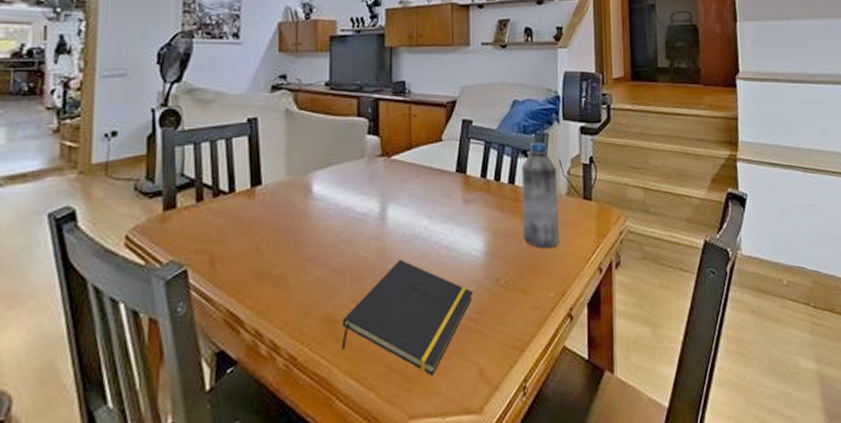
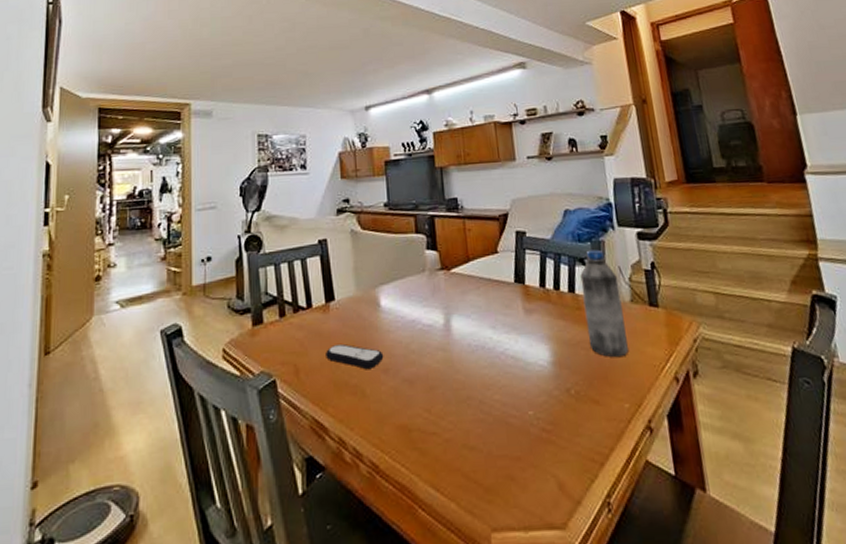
remote control: none [247,231,312,260] -> present [326,343,384,370]
notepad: present [341,259,473,376] -> none [418,369,544,488]

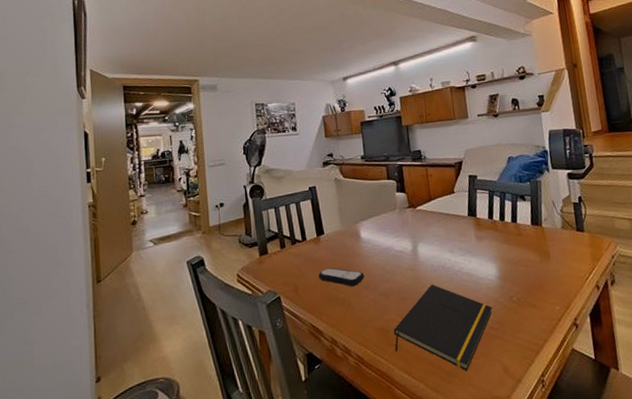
notepad: none [418,369,544,488] -> present [393,284,493,372]
water bottle: present [580,249,628,358] -> none [521,188,559,272]

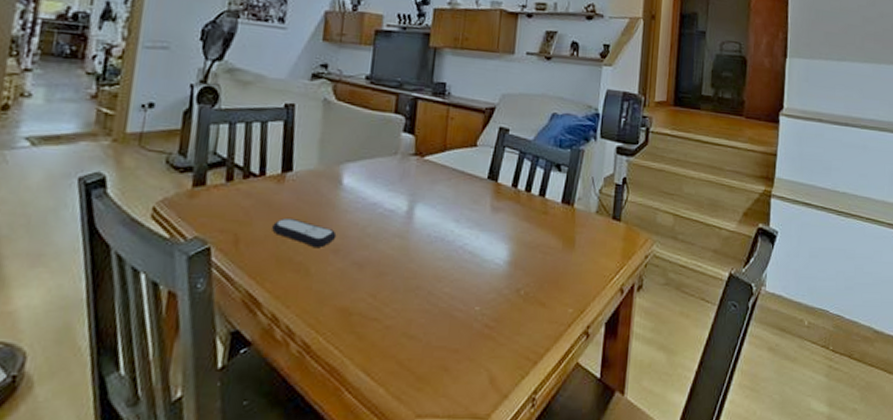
notepad: present [393,284,493,372] -> none [355,259,492,378]

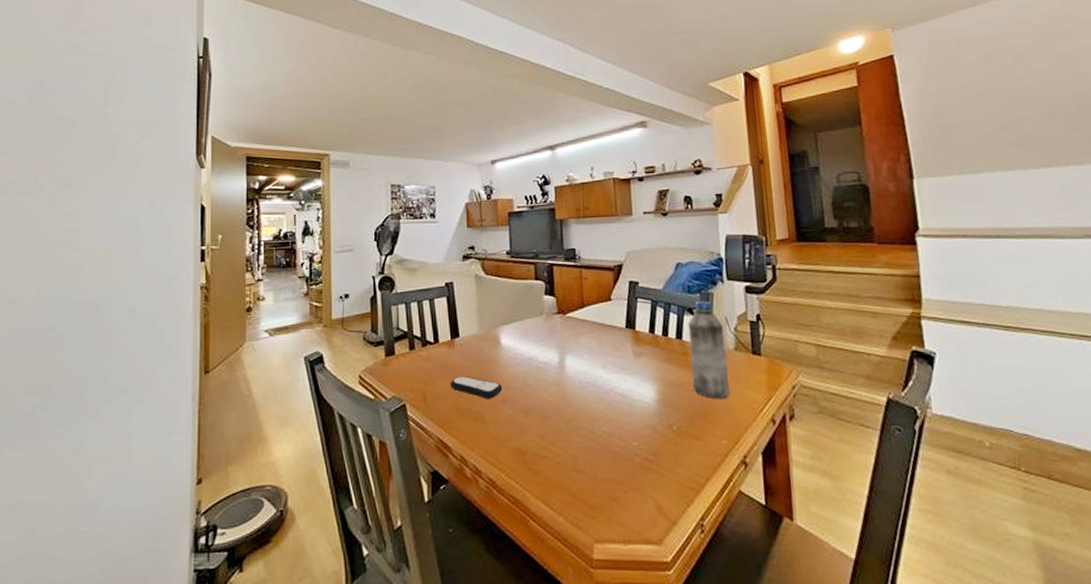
water bottle: none [547,157,589,265] -> present [688,301,729,399]

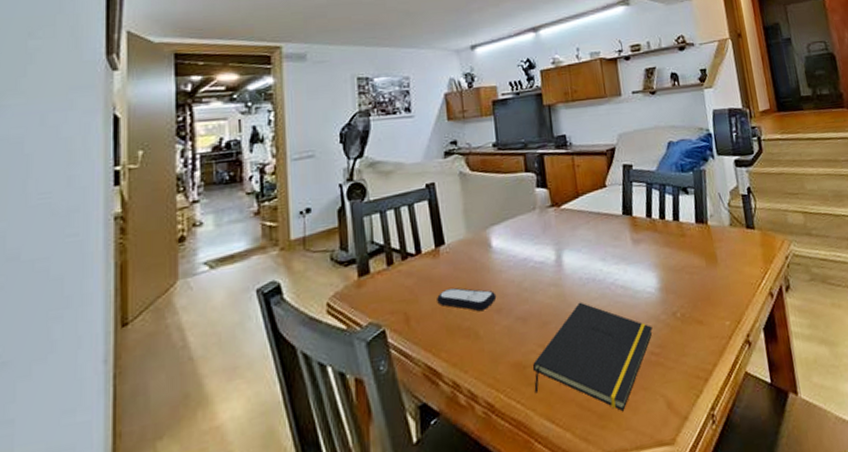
notepad: none [531,403,648,507] -> present [532,302,653,412]
water bottle: present [688,301,729,399] -> none [683,178,728,279]

